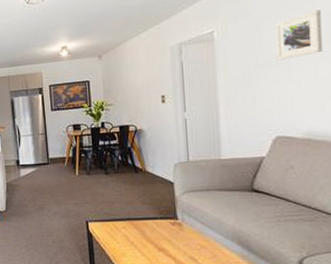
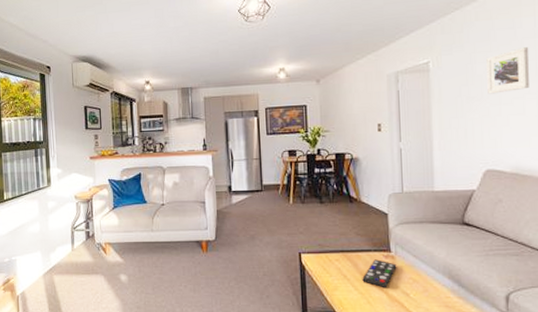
remote control: none [149,226,184,254] -> present [362,259,397,288]

